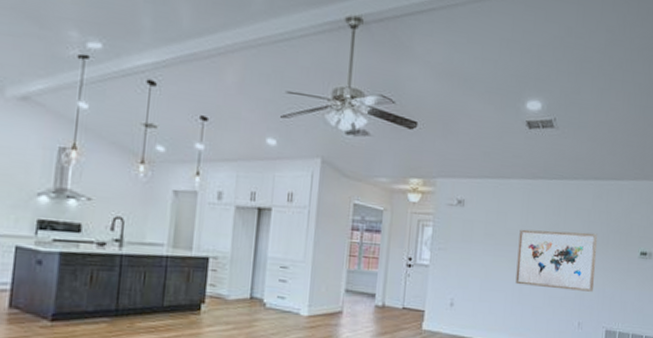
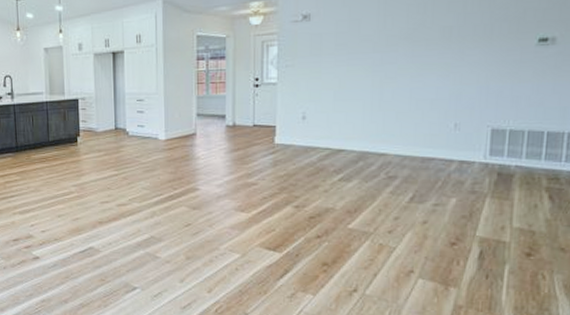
wall art: present [515,229,597,292] -> none [374,26,477,92]

